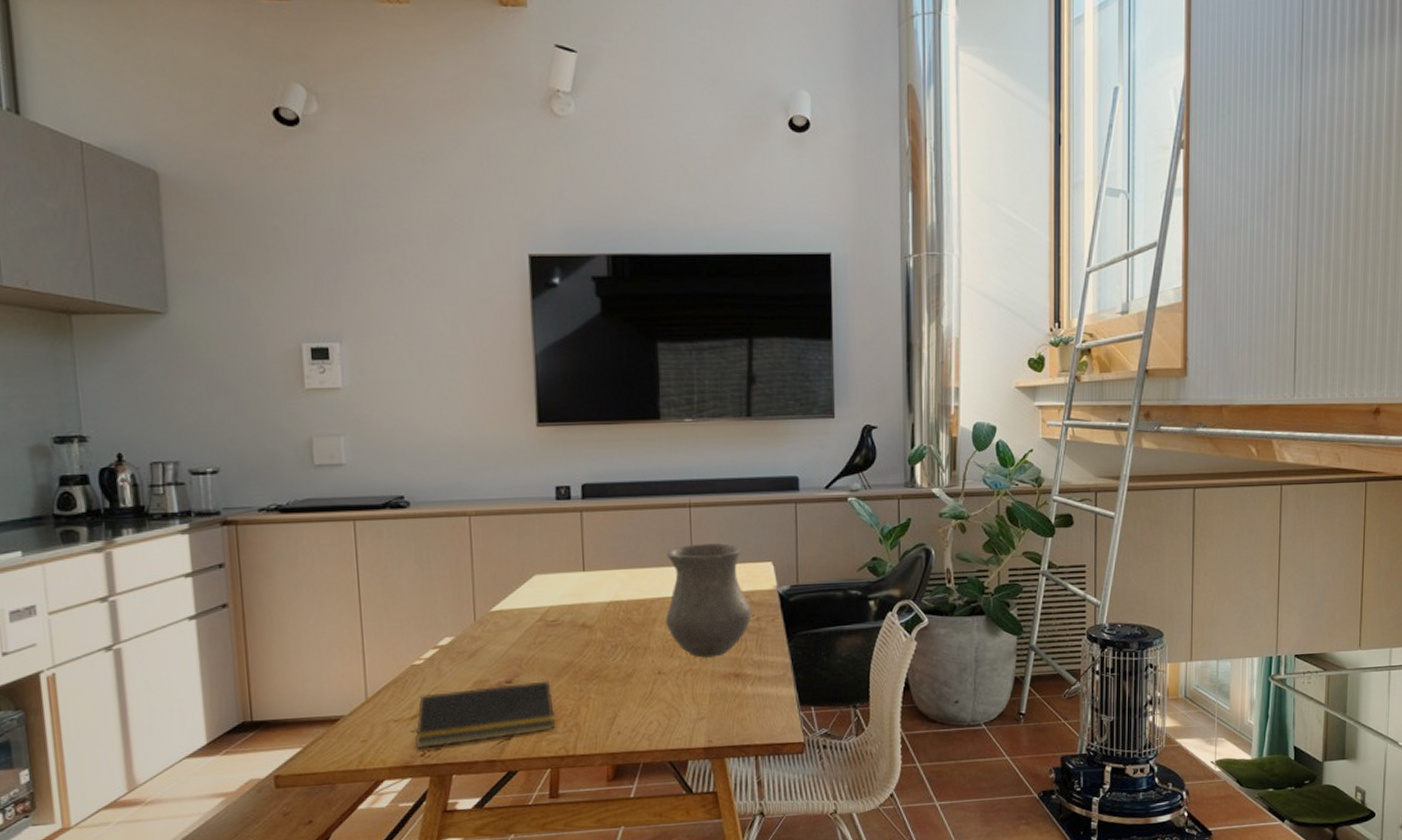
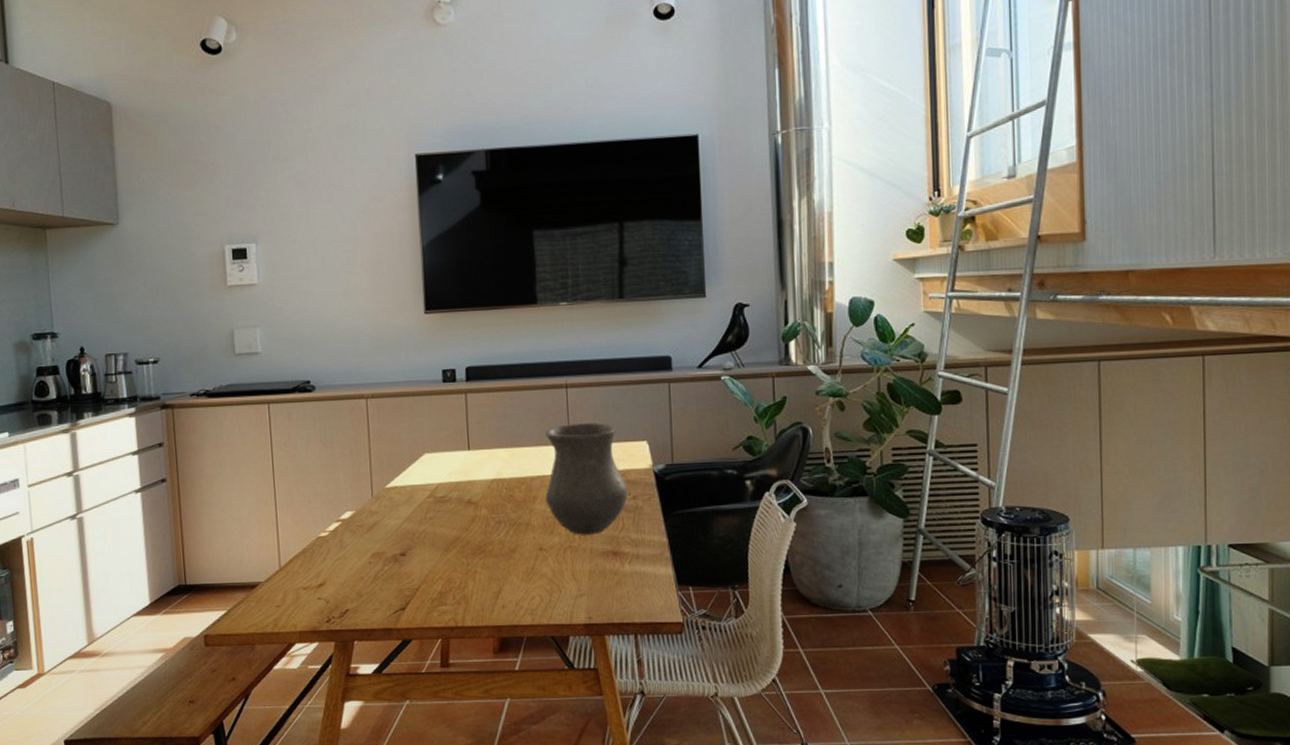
notepad: present [414,680,556,749] -> none [321,554,445,616]

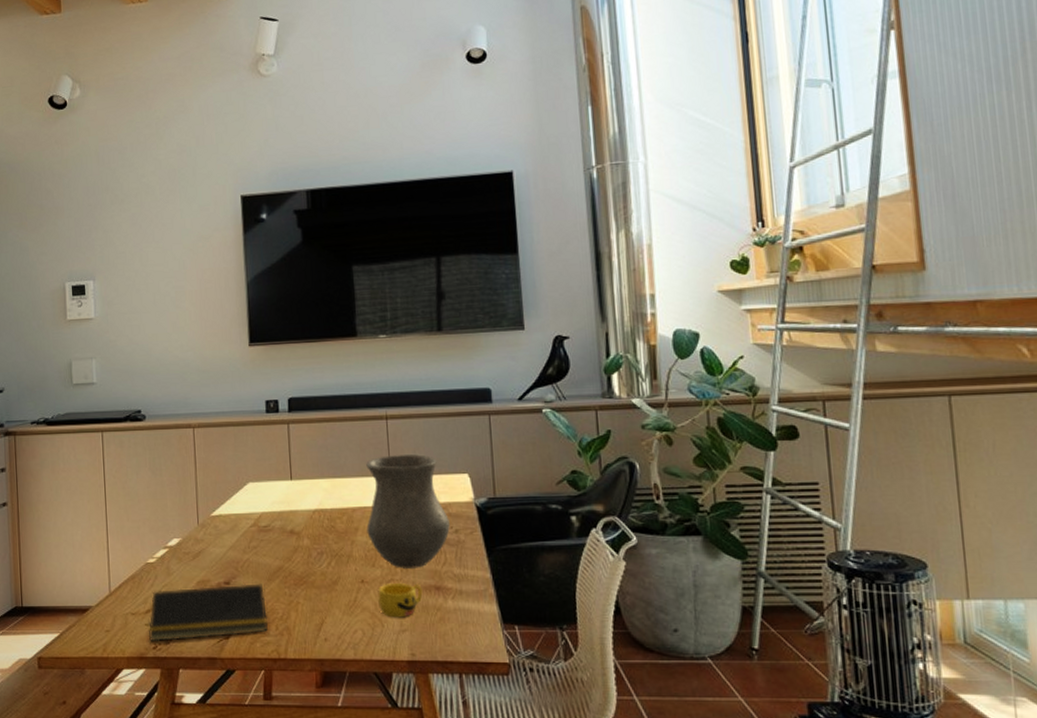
notepad: none [321,554,445,616] -> present [148,583,268,642]
cup: none [556,549,600,583] -> present [378,583,423,618]

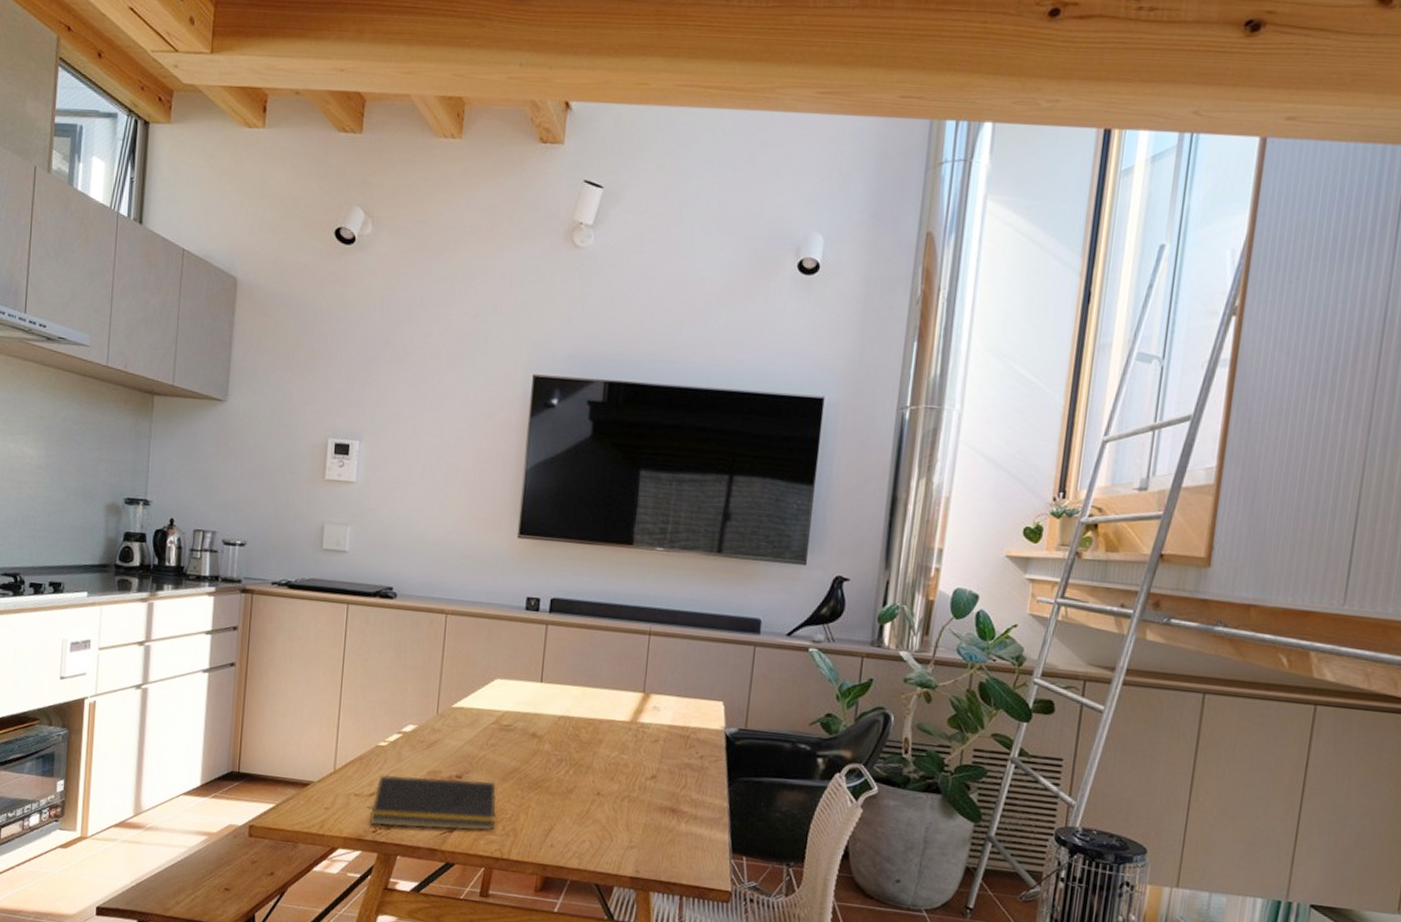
vase: present [366,454,450,568] -> none [610,671,696,788]
cup: present [378,583,423,618] -> none [611,799,658,835]

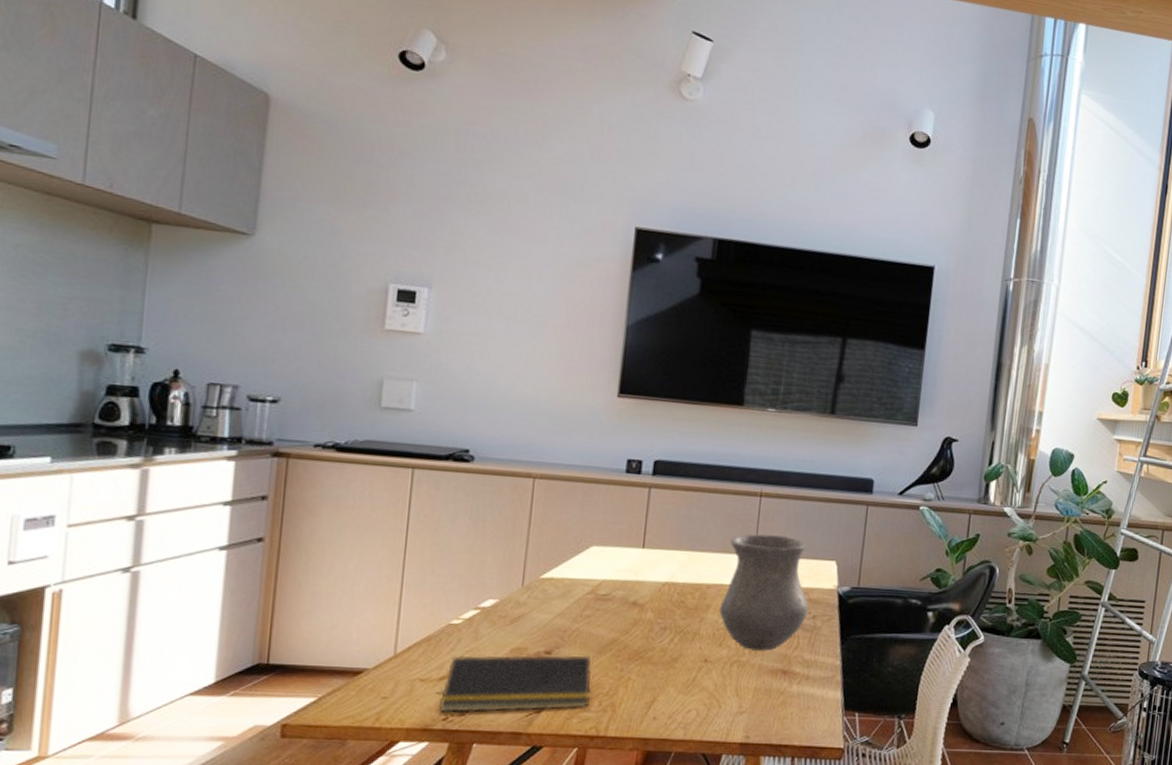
vase: none [610,671,696,788] -> present [719,534,809,651]

